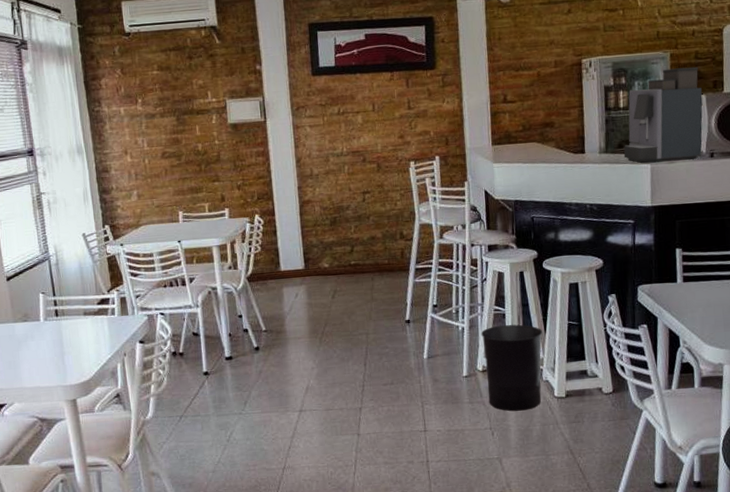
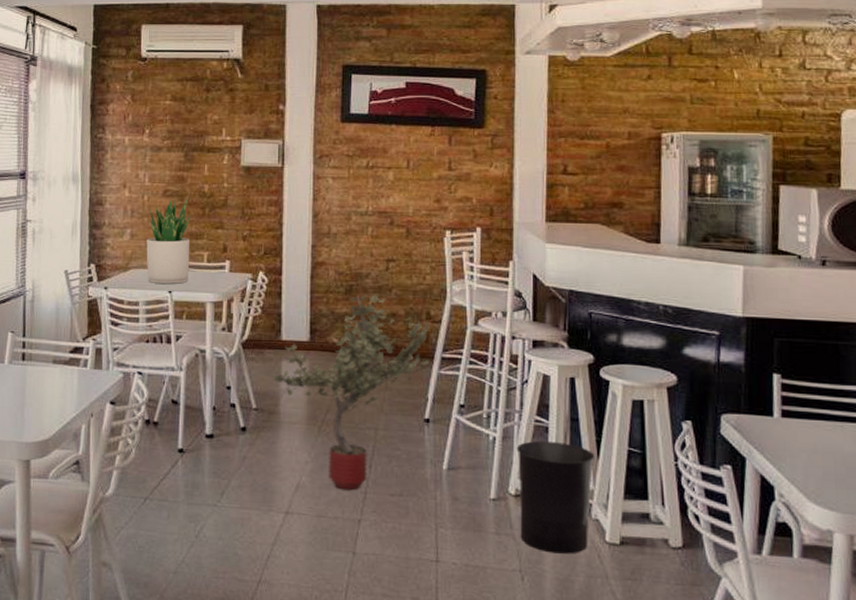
planter: none [150,156,194,236] -> present [146,196,191,285]
potted tree: none [275,222,406,386] -> present [271,293,430,490]
coffee machine: present [623,66,702,163] -> none [709,154,813,265]

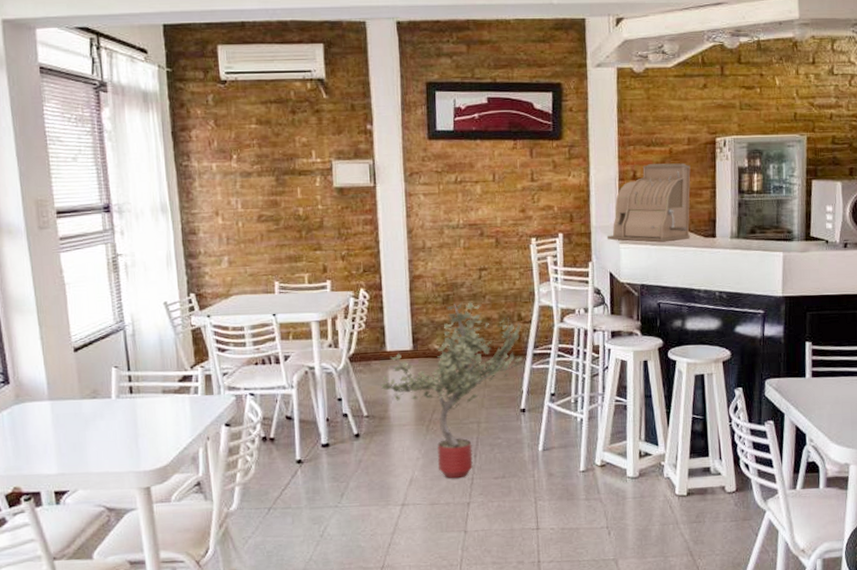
planter: present [146,196,191,285] -> none [243,220,292,309]
waste bin: present [516,441,595,554] -> none [600,417,666,510]
cash register: none [531,158,631,245] -> present [606,163,691,242]

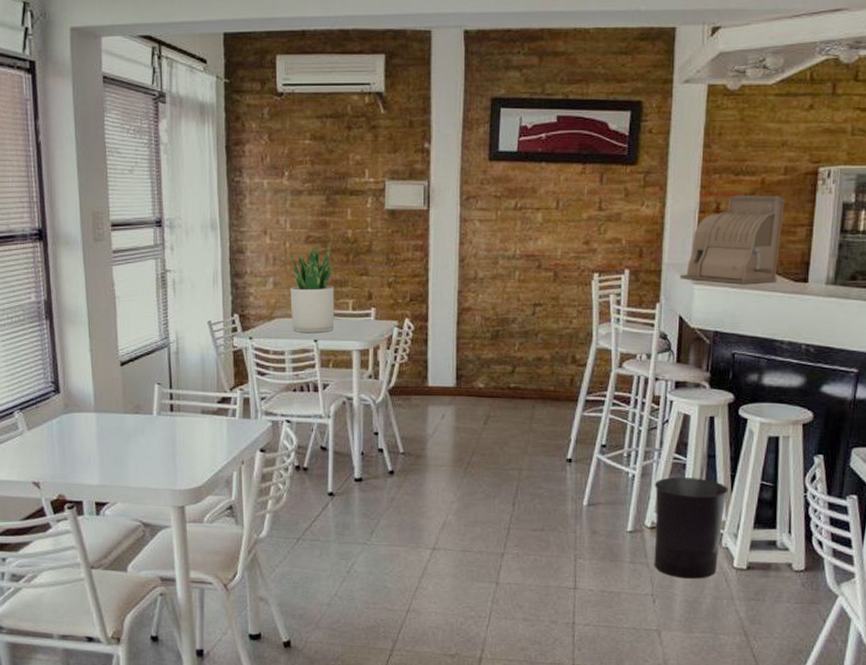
planter: none [243,220,292,309] -> present [290,242,335,334]
potted tree: present [379,301,523,479] -> none [418,338,575,527]
waste bin: none [600,417,666,510] -> present [654,477,729,579]

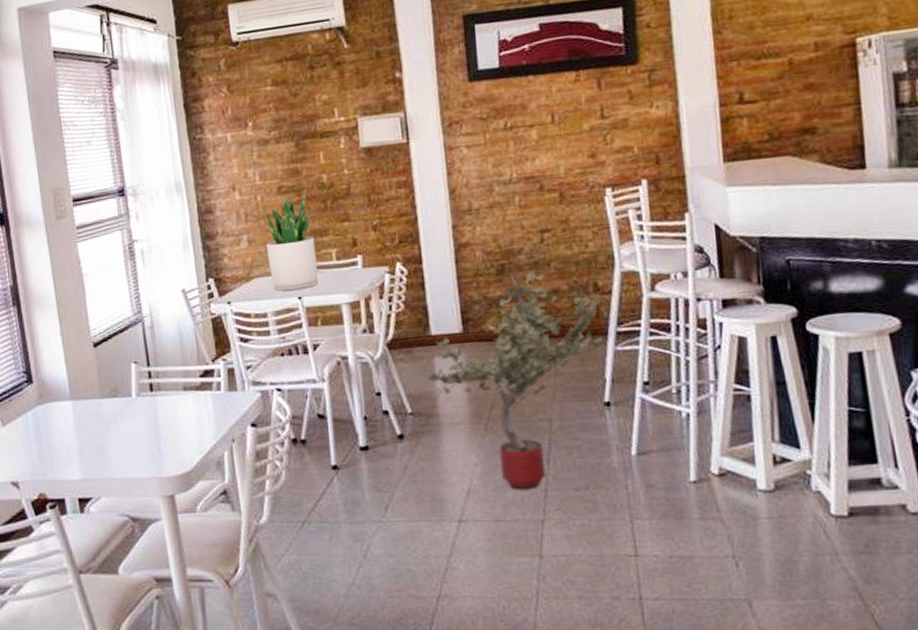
potted tree: none [418,338,575,527] -> present [424,270,604,490]
waste bin: present [654,477,729,579] -> none [714,410,811,534]
cash register: present [679,195,785,285] -> none [707,75,828,183]

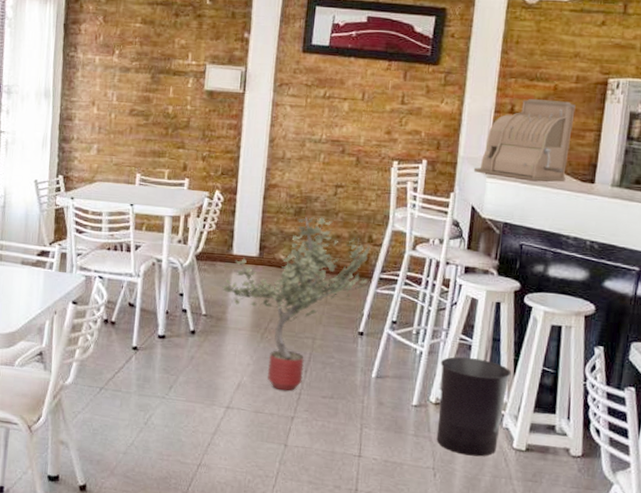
planter: present [263,191,318,291] -> none [111,115,155,198]
cash register: none [707,75,828,183] -> present [473,99,576,182]
waste bin: none [714,410,811,534] -> present [436,357,511,457]

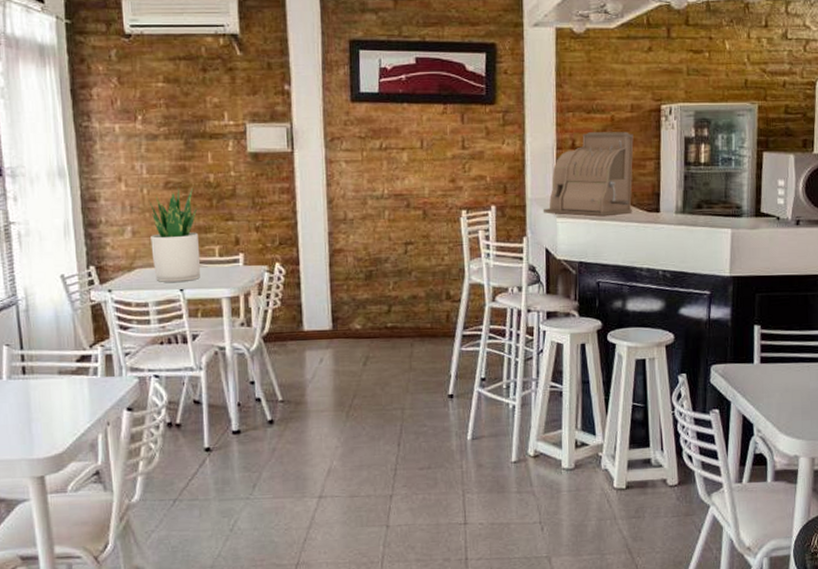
planter: none [111,115,155,198] -> present [148,188,201,283]
potted tree: present [221,216,371,391] -> none [295,277,451,469]
waste bin: present [436,357,511,457] -> none [534,404,604,504]

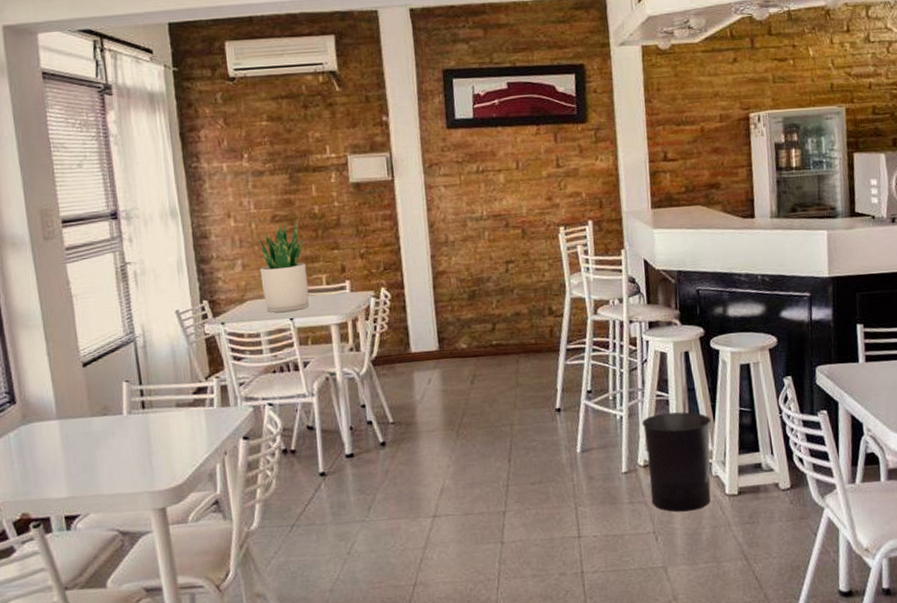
waste bin: none [534,404,604,504] -> present [641,412,711,512]
cash register: present [543,132,634,217] -> none [639,141,728,226]

